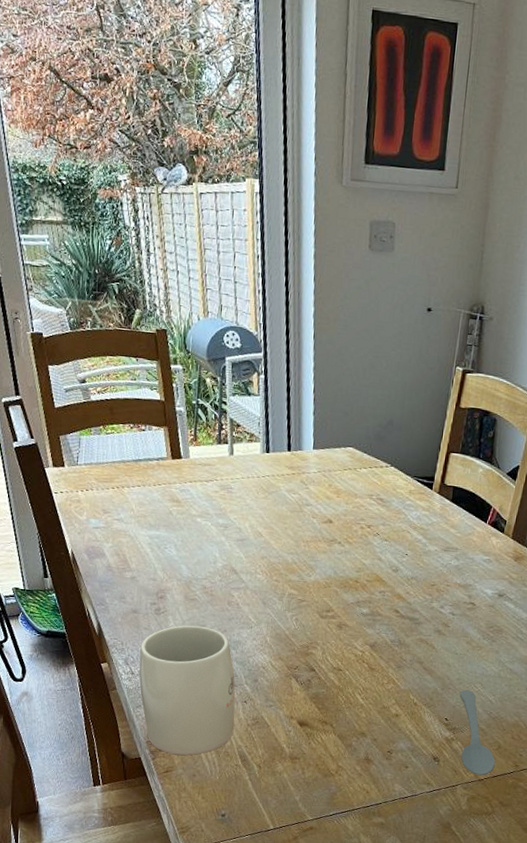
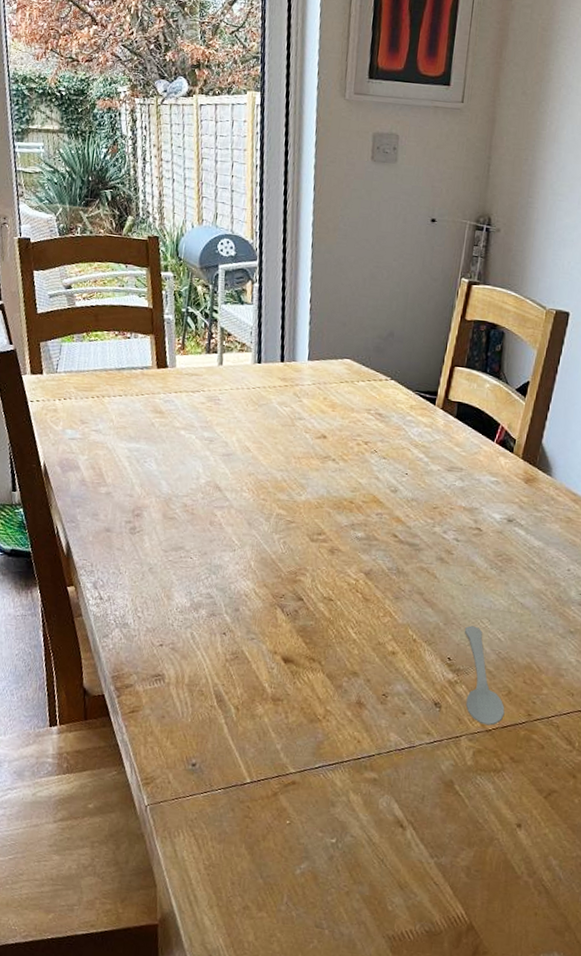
mug: present [139,625,236,756] -> none [108,546,214,694]

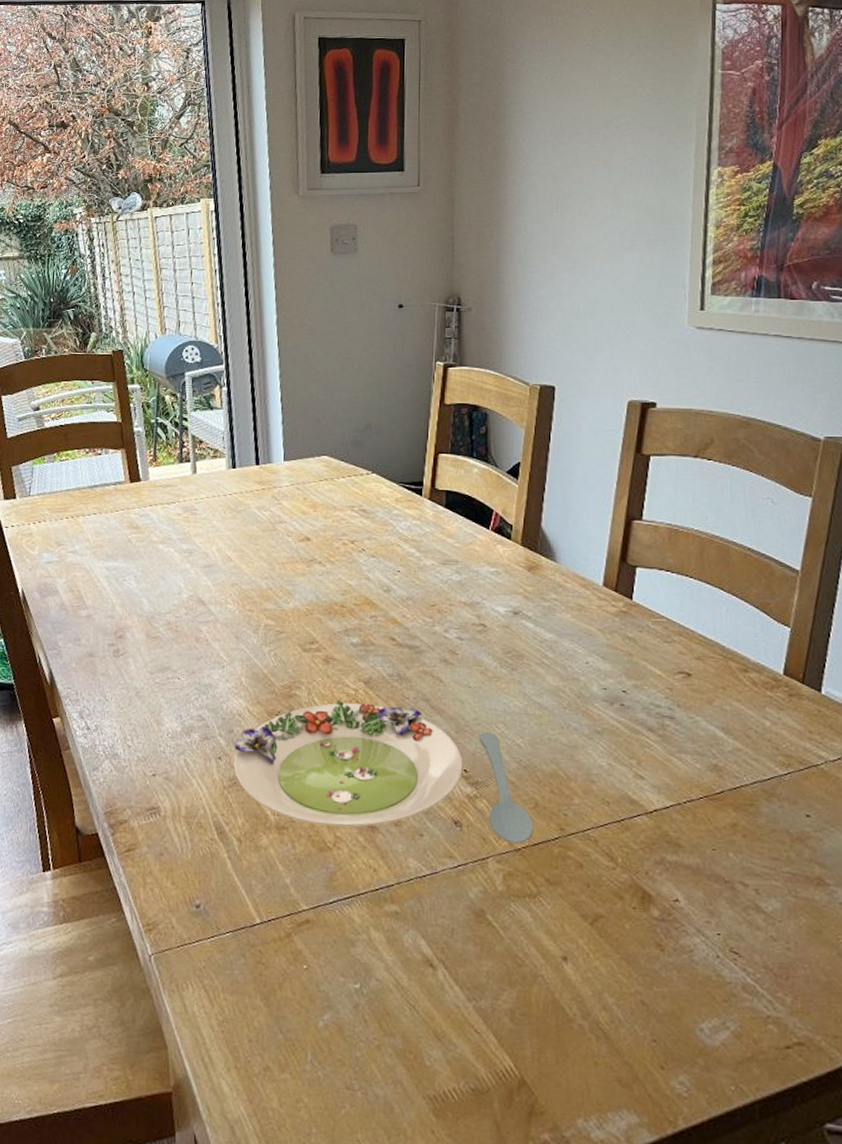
salad plate: none [236,588,448,703] -> present [233,700,463,828]

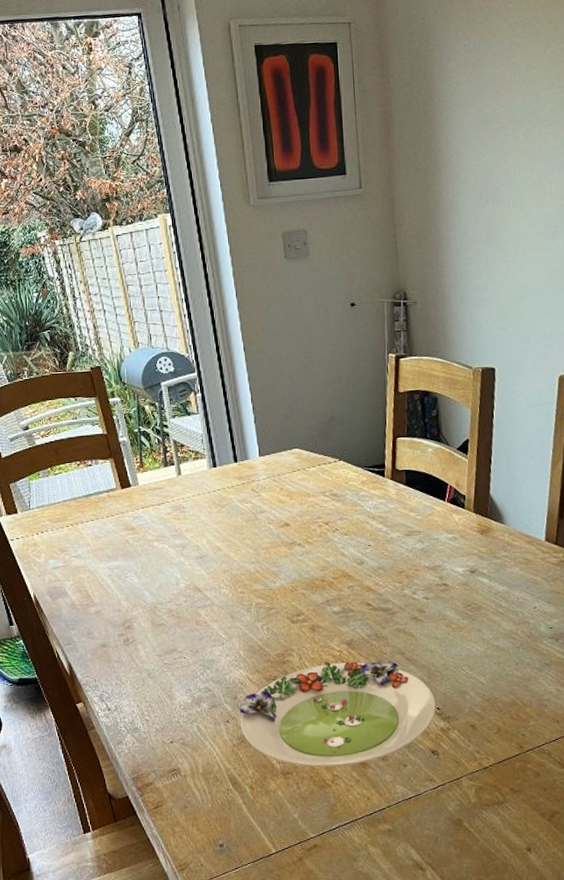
spoon: present [478,732,534,844] -> none [447,674,498,763]

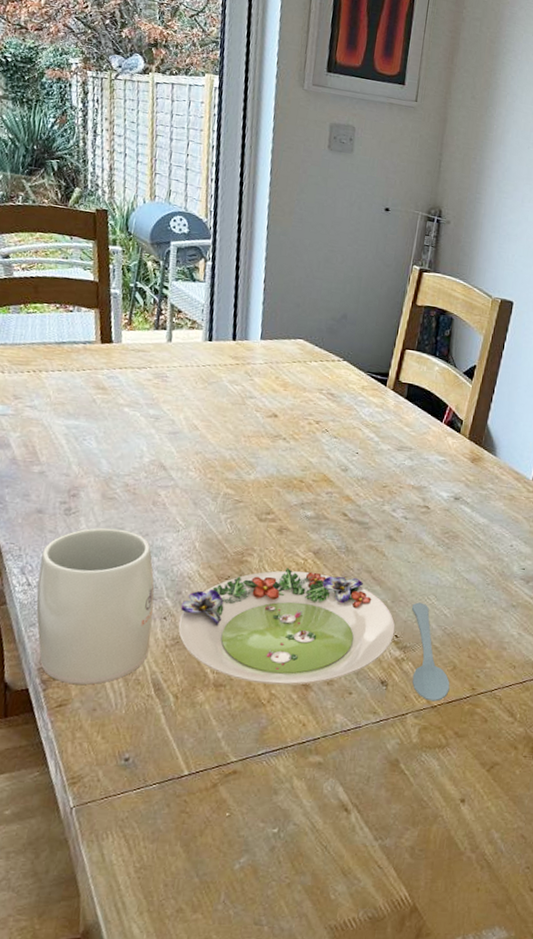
mug: none [114,650,220,788] -> present [36,528,155,685]
spoon: none [447,674,498,763] -> present [411,602,450,702]

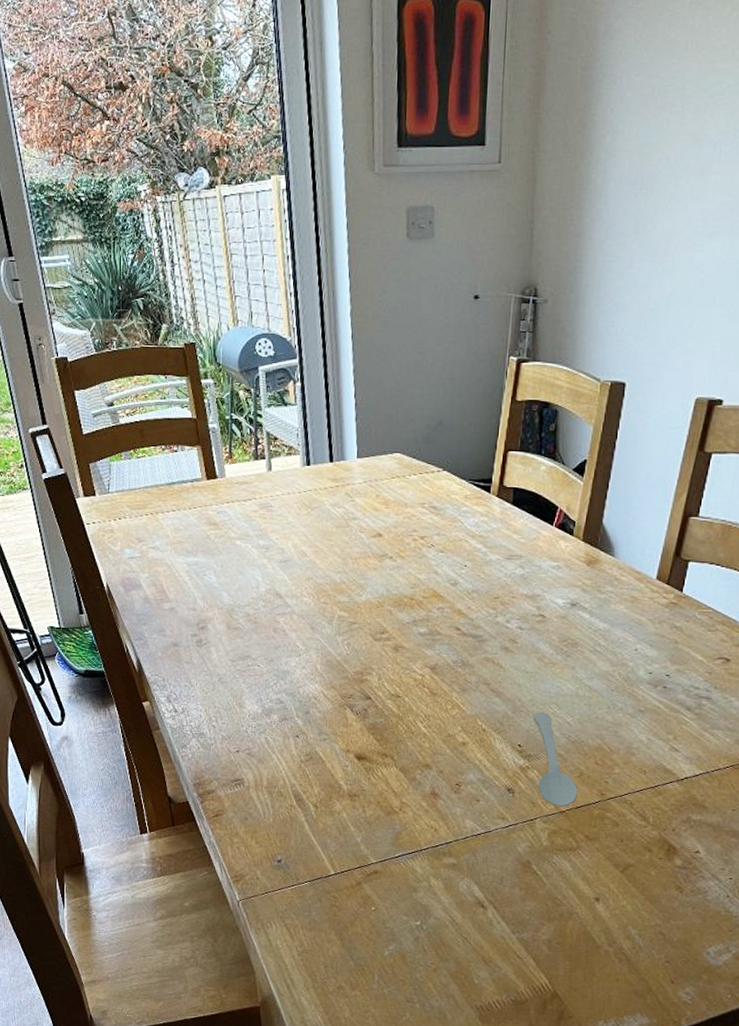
mug: present [36,528,155,685] -> none [182,656,287,797]
salad plate: present [178,568,395,686] -> none [310,684,518,795]

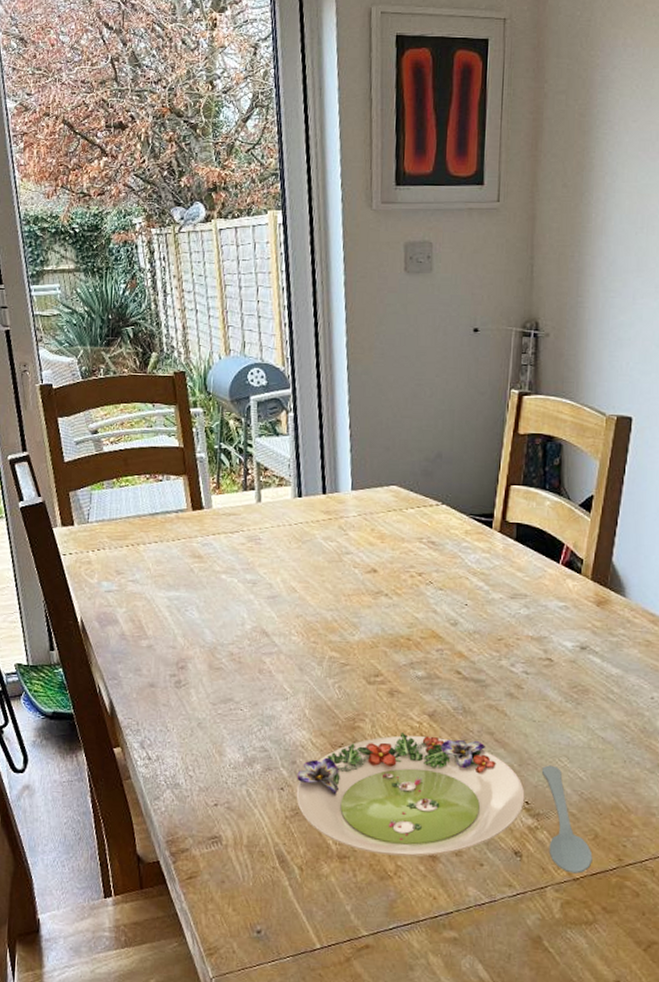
salad plate: none [310,684,518,795] -> present [296,733,525,857]

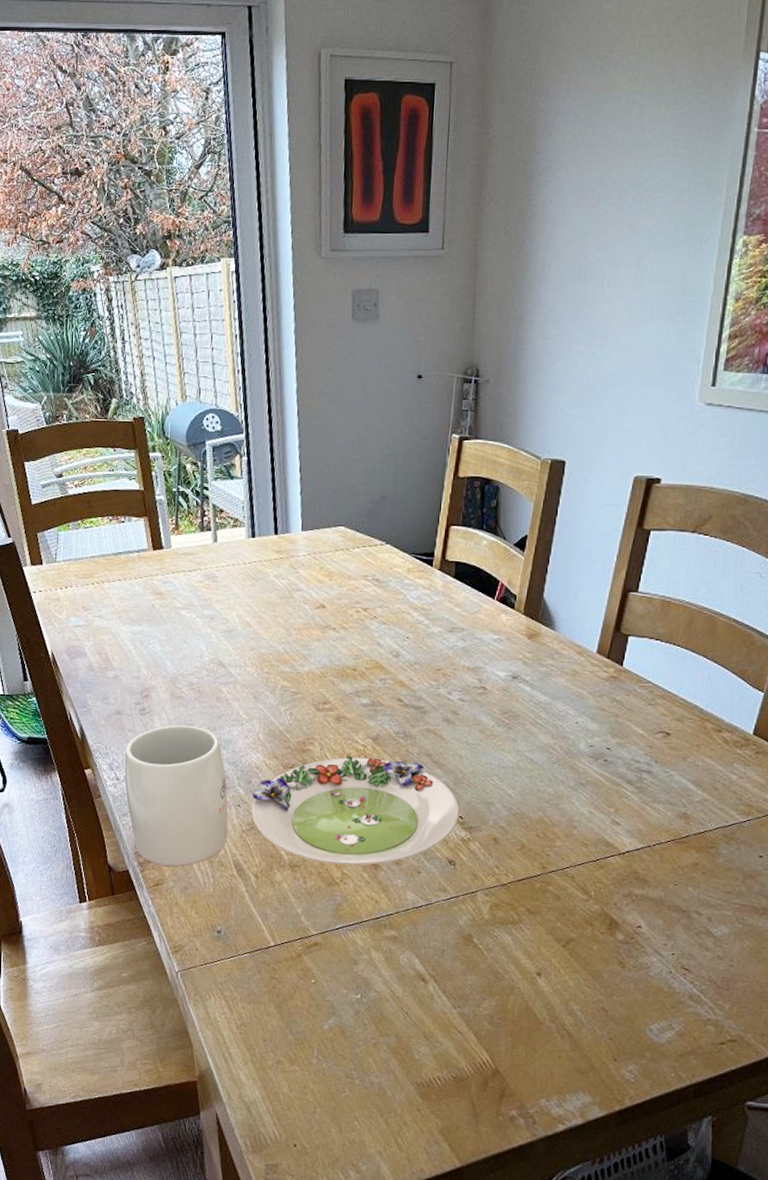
mug: none [157,698,270,857] -> present [124,724,228,867]
spoon: present [541,765,593,874] -> none [474,783,519,880]

